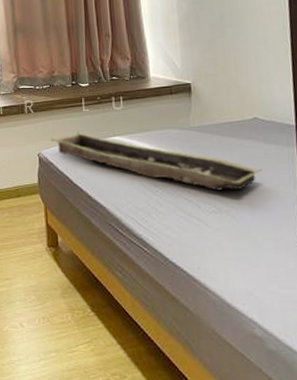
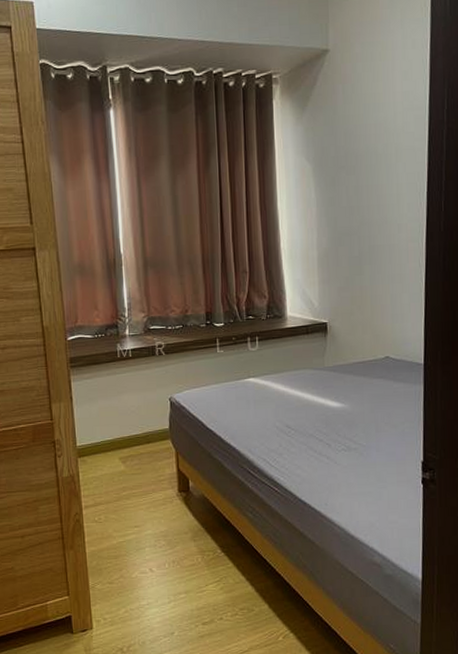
tray: present [51,131,262,191] -> none [183,373,390,429]

